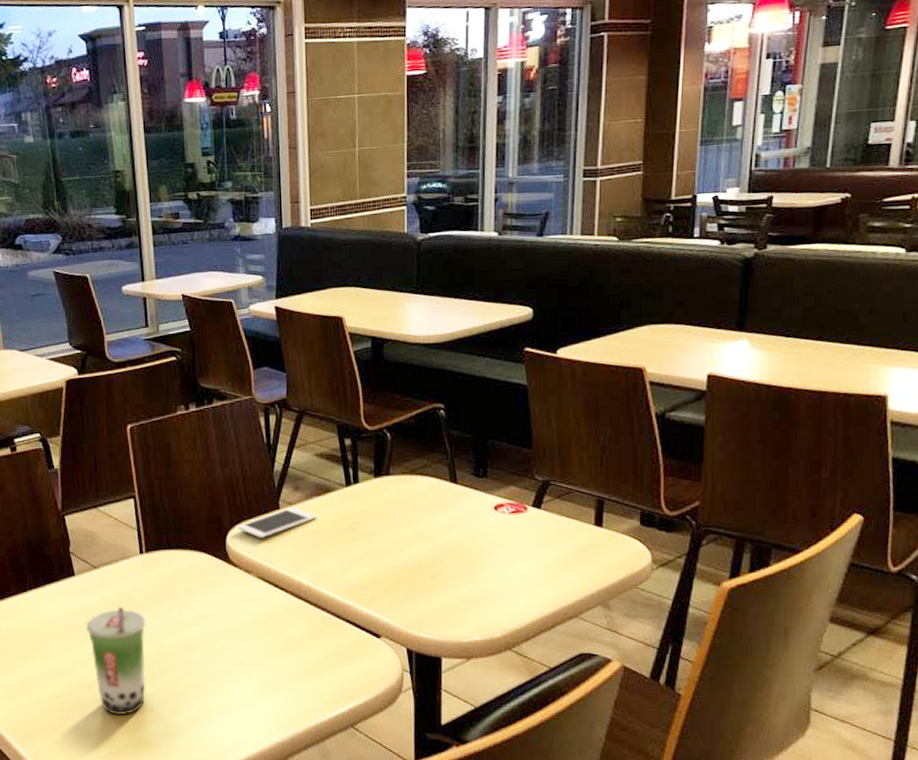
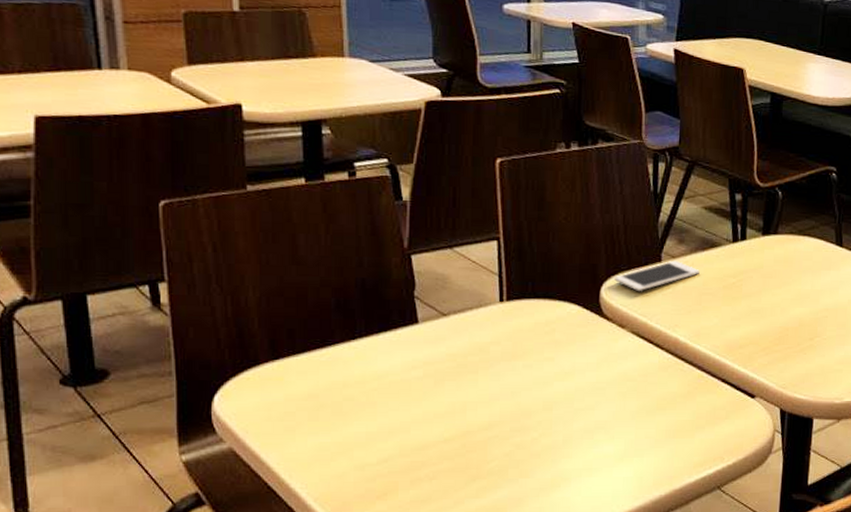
beverage cup: present [86,606,147,716] -> none [427,359,502,481]

